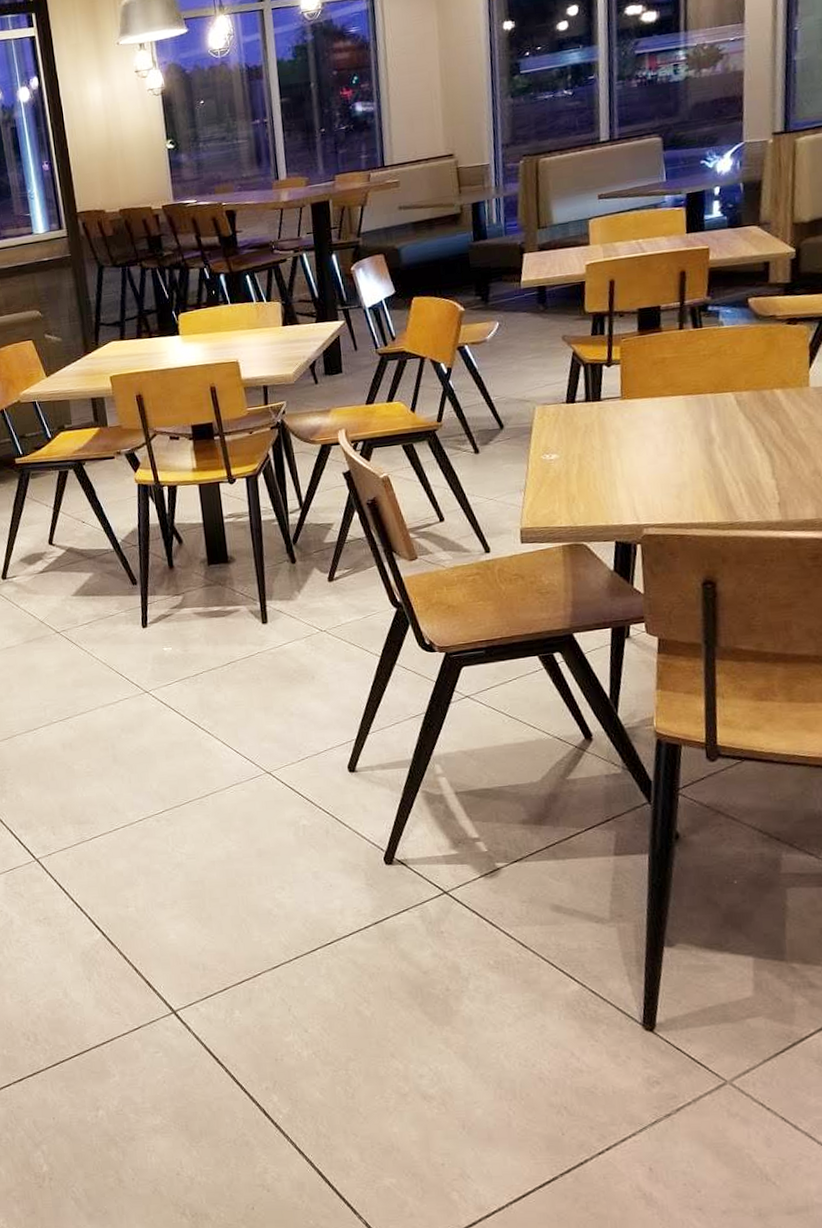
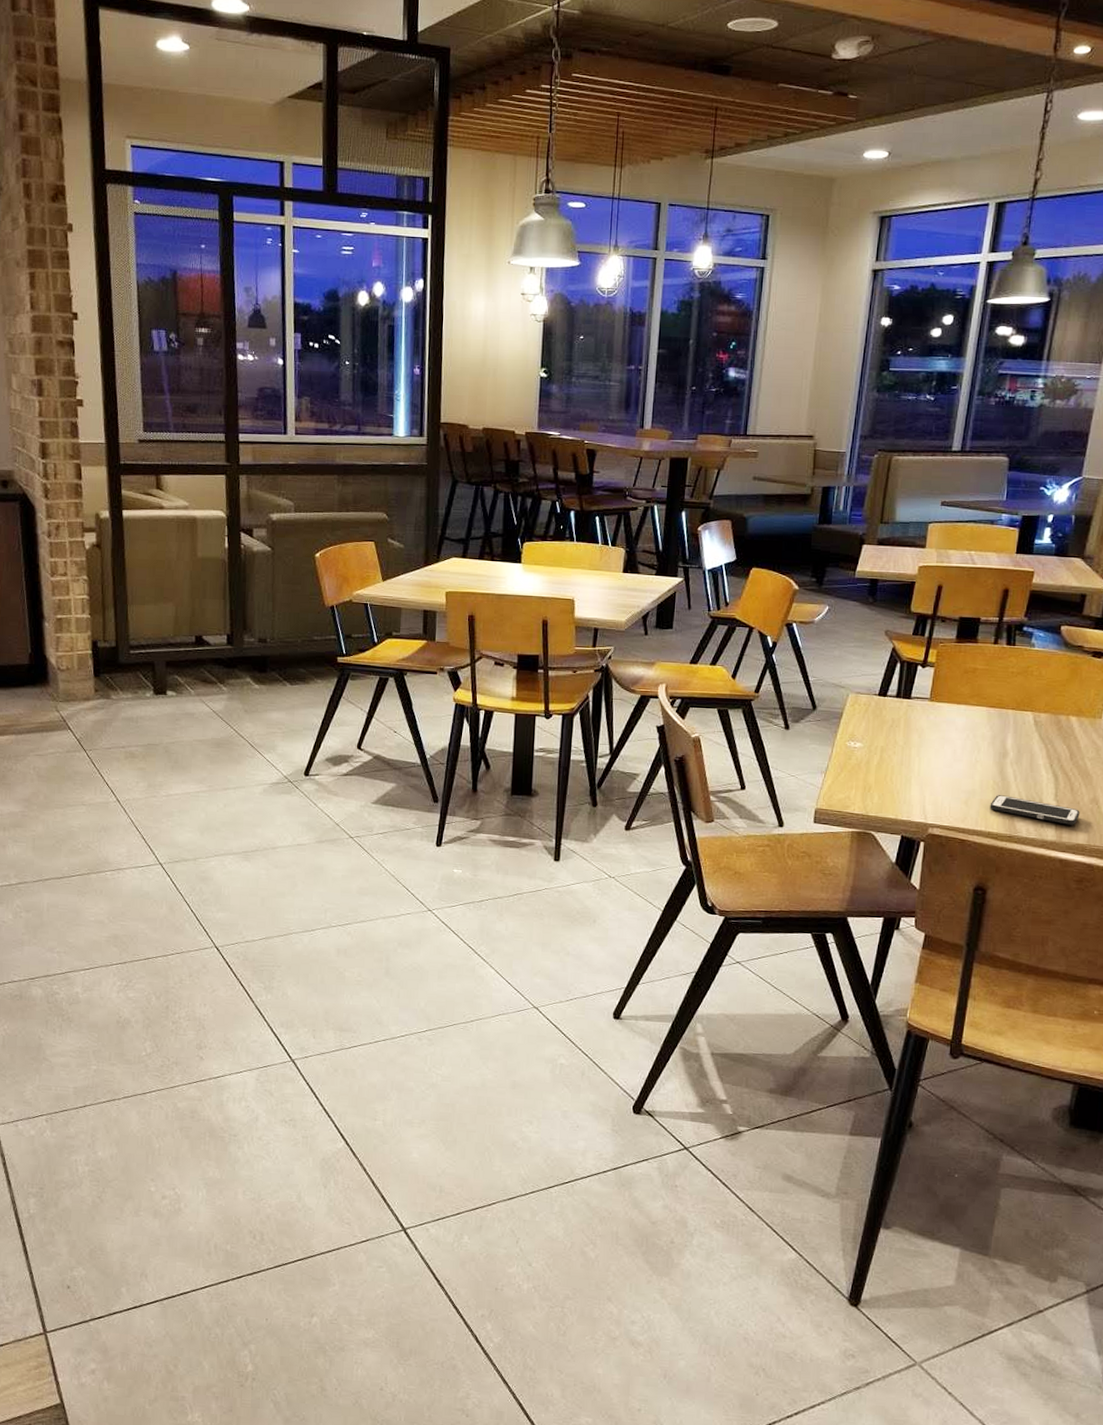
cell phone: none [704,482,803,502] -> present [989,795,1080,825]

